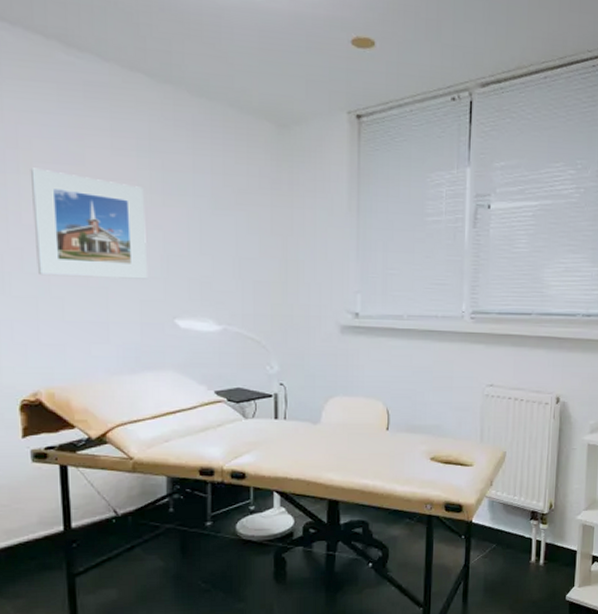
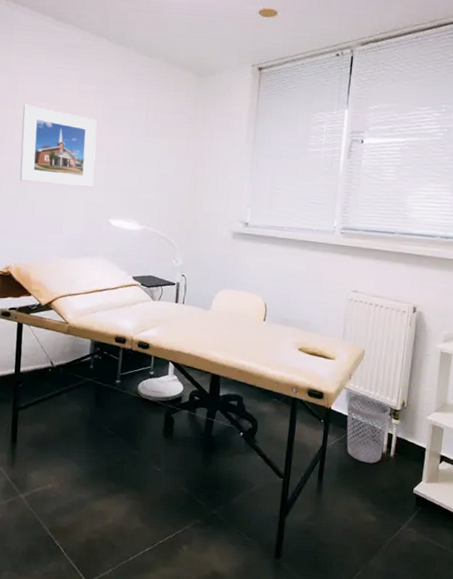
wastebasket: none [490,501,537,576] -> present [346,394,391,463]

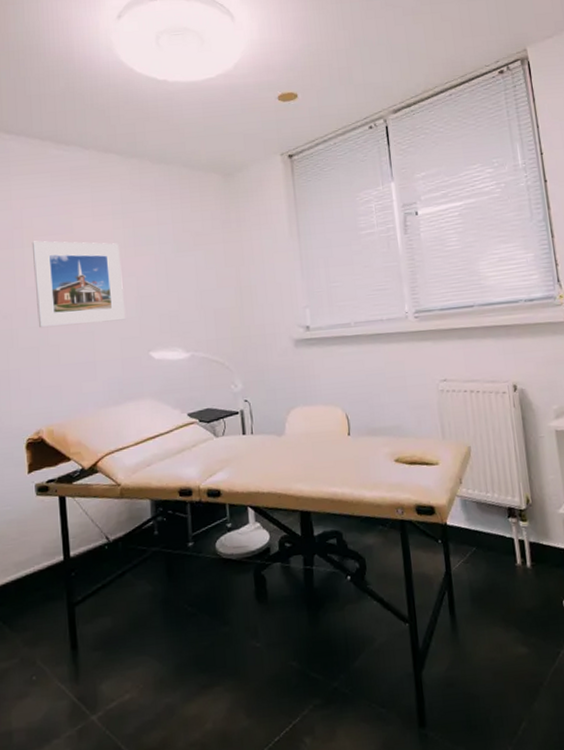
wastebasket: present [346,394,391,463] -> none [463,498,518,582]

